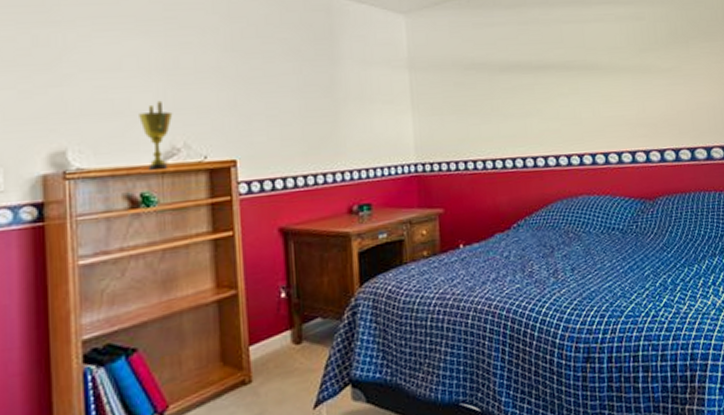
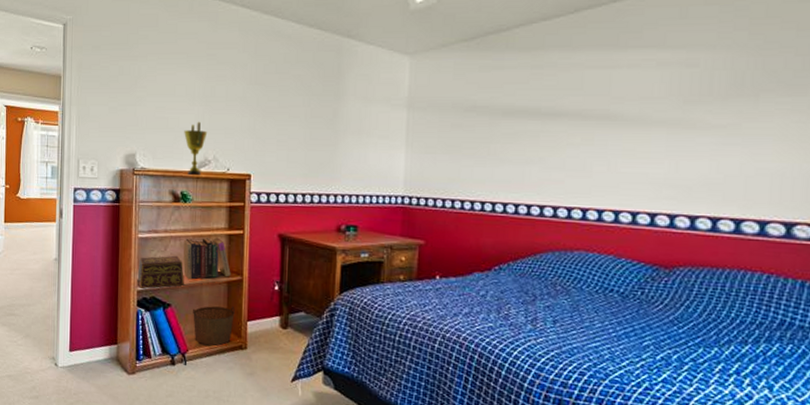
decorative box: none [80,279,155,336] -> present [137,255,184,289]
books: none [149,245,221,309] -> present [183,237,231,280]
basket: none [171,330,231,394] -> present [193,305,235,347]

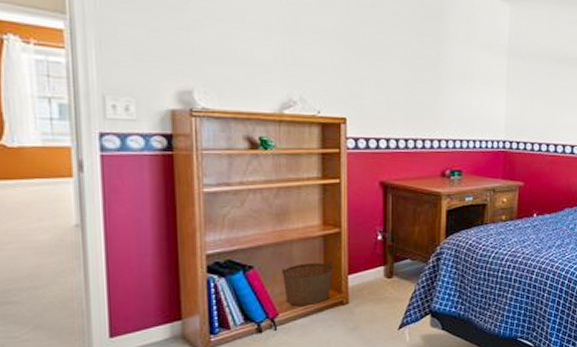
decorative box: present [137,255,184,289] -> none [205,210,269,251]
books: present [183,237,231,280] -> none [265,188,327,237]
trophy: present [184,121,208,176] -> none [260,55,291,119]

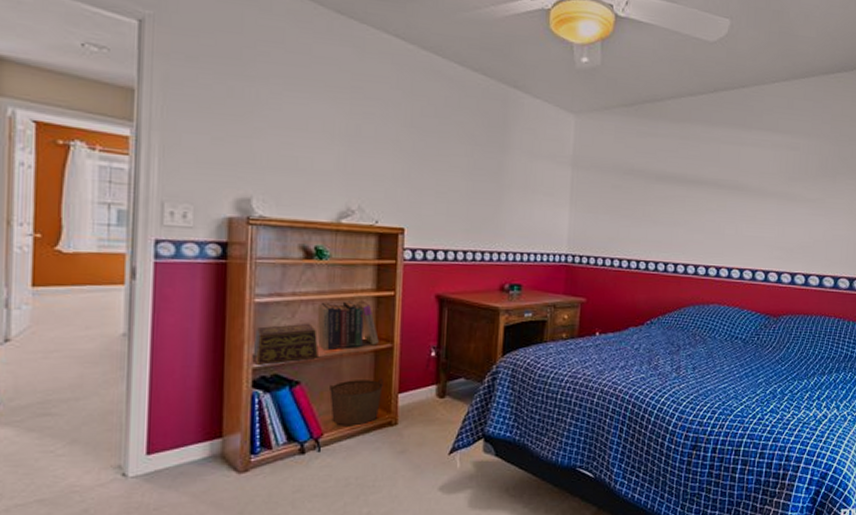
decorative box: none [205,210,269,251] -> present [252,323,319,365]
books: none [265,188,327,237] -> present [317,300,379,351]

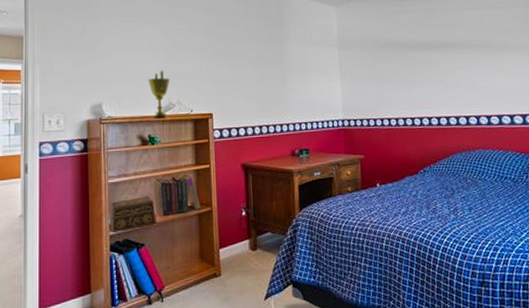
trophy: none [320,164,351,229] -> present [148,70,171,120]
basket: present [329,377,383,426] -> none [167,236,207,279]

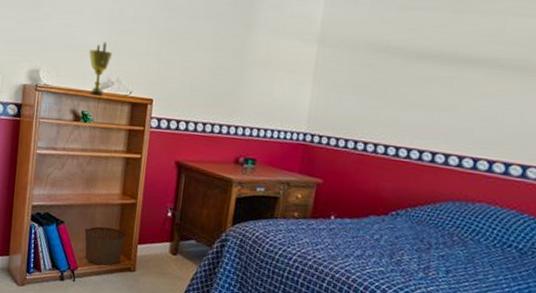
decorative box: present [109,196,156,232] -> none [32,173,79,205]
books: present [153,174,201,217] -> none [78,158,126,200]
basket: none [167,236,207,279] -> present [84,226,127,266]

